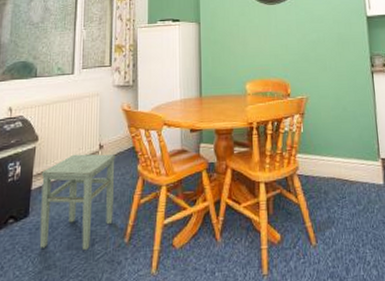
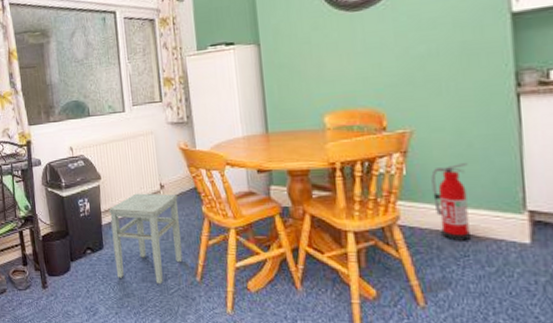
fire extinguisher: none [320,123,346,186] -> present [431,163,470,241]

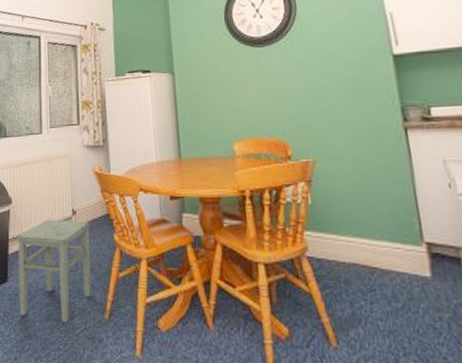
fire extinguisher: present [431,163,470,241] -> none [334,194,375,274]

